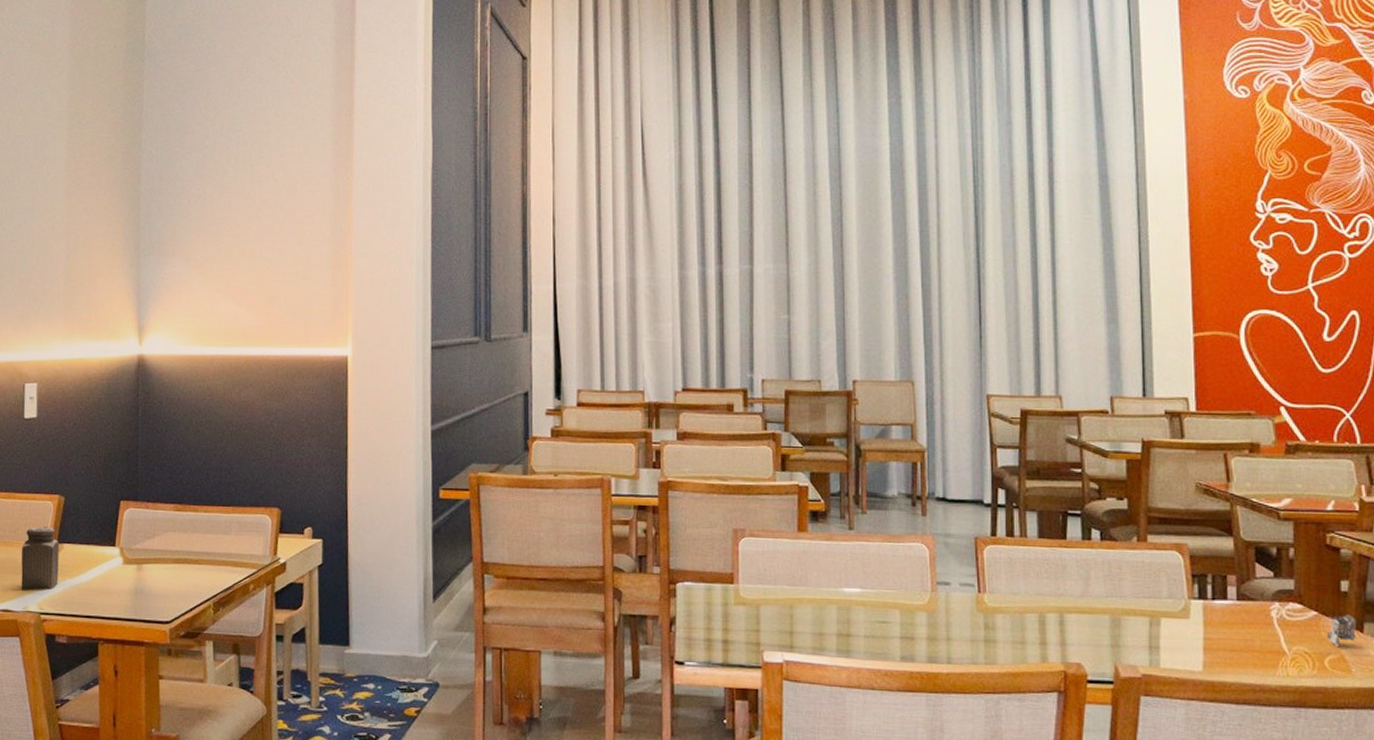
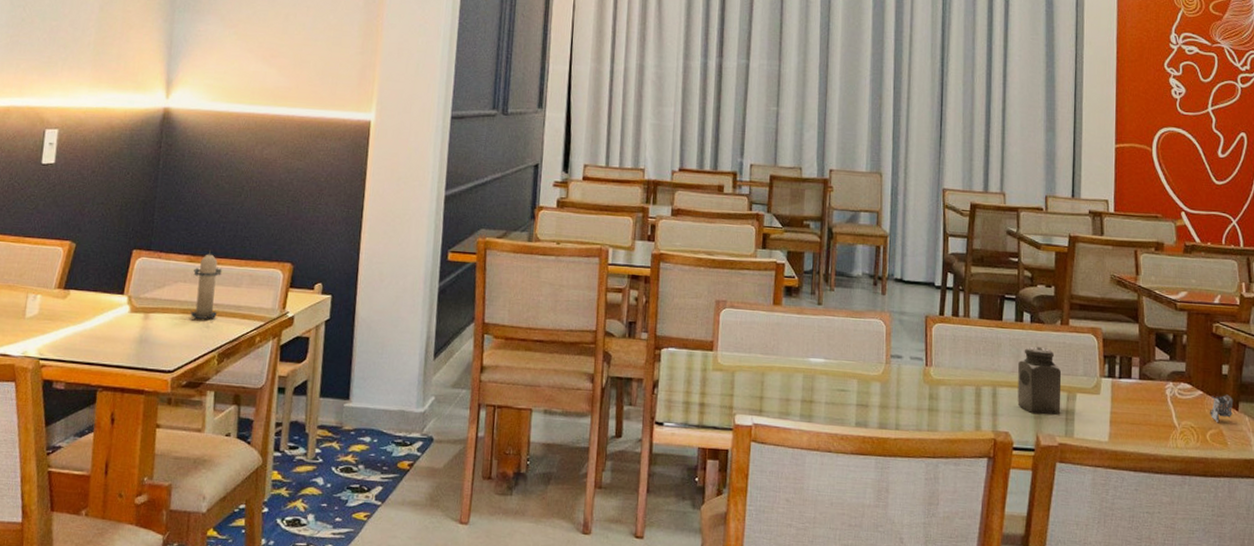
salt shaker: present [21,526,59,590] -> none [21,271,66,335]
candle: none [182,498,211,568] -> present [190,250,223,319]
salt shaker: none [1087,566,1143,643] -> present [1017,346,1062,415]

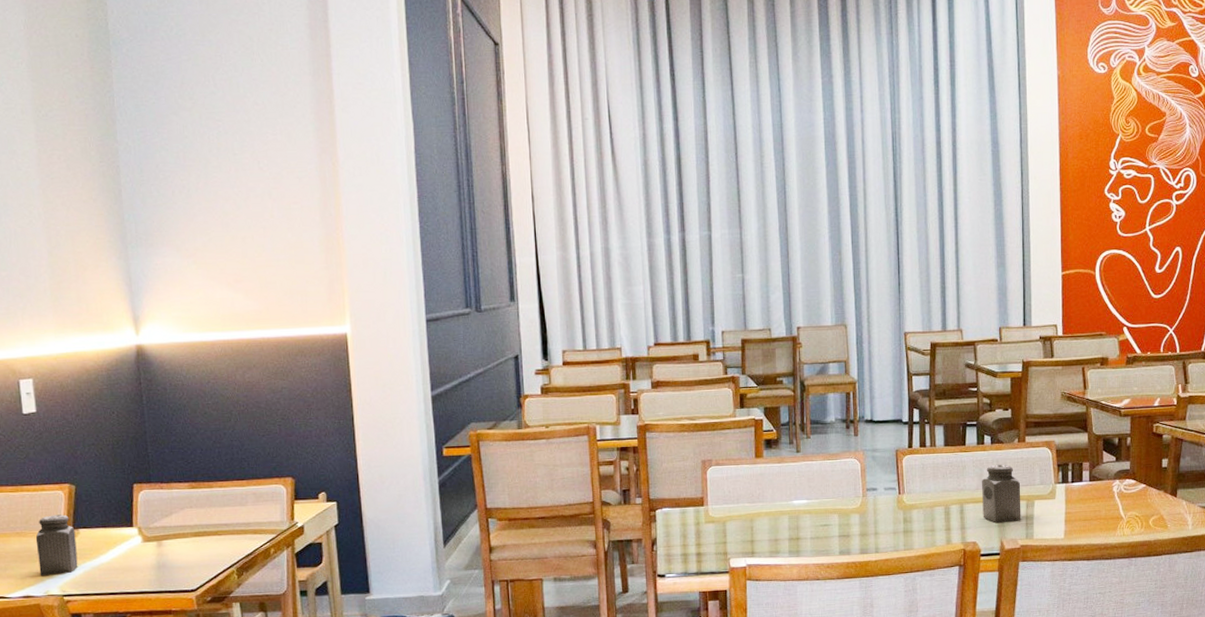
salt shaker: none [21,271,66,335] -> present [35,514,78,575]
candle: present [190,250,223,319] -> none [198,475,229,540]
napkin holder: present [1210,394,1234,422] -> none [1152,484,1173,509]

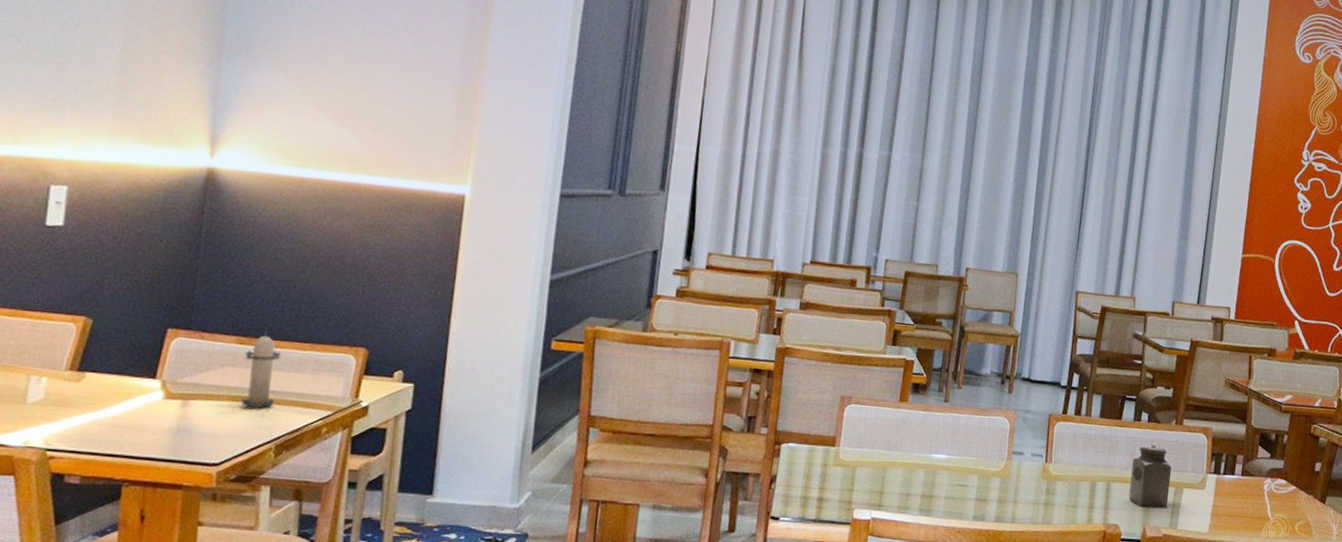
salt shaker: present [35,514,78,575] -> none [22,350,81,423]
candle: none [198,475,229,540] -> present [240,331,282,408]

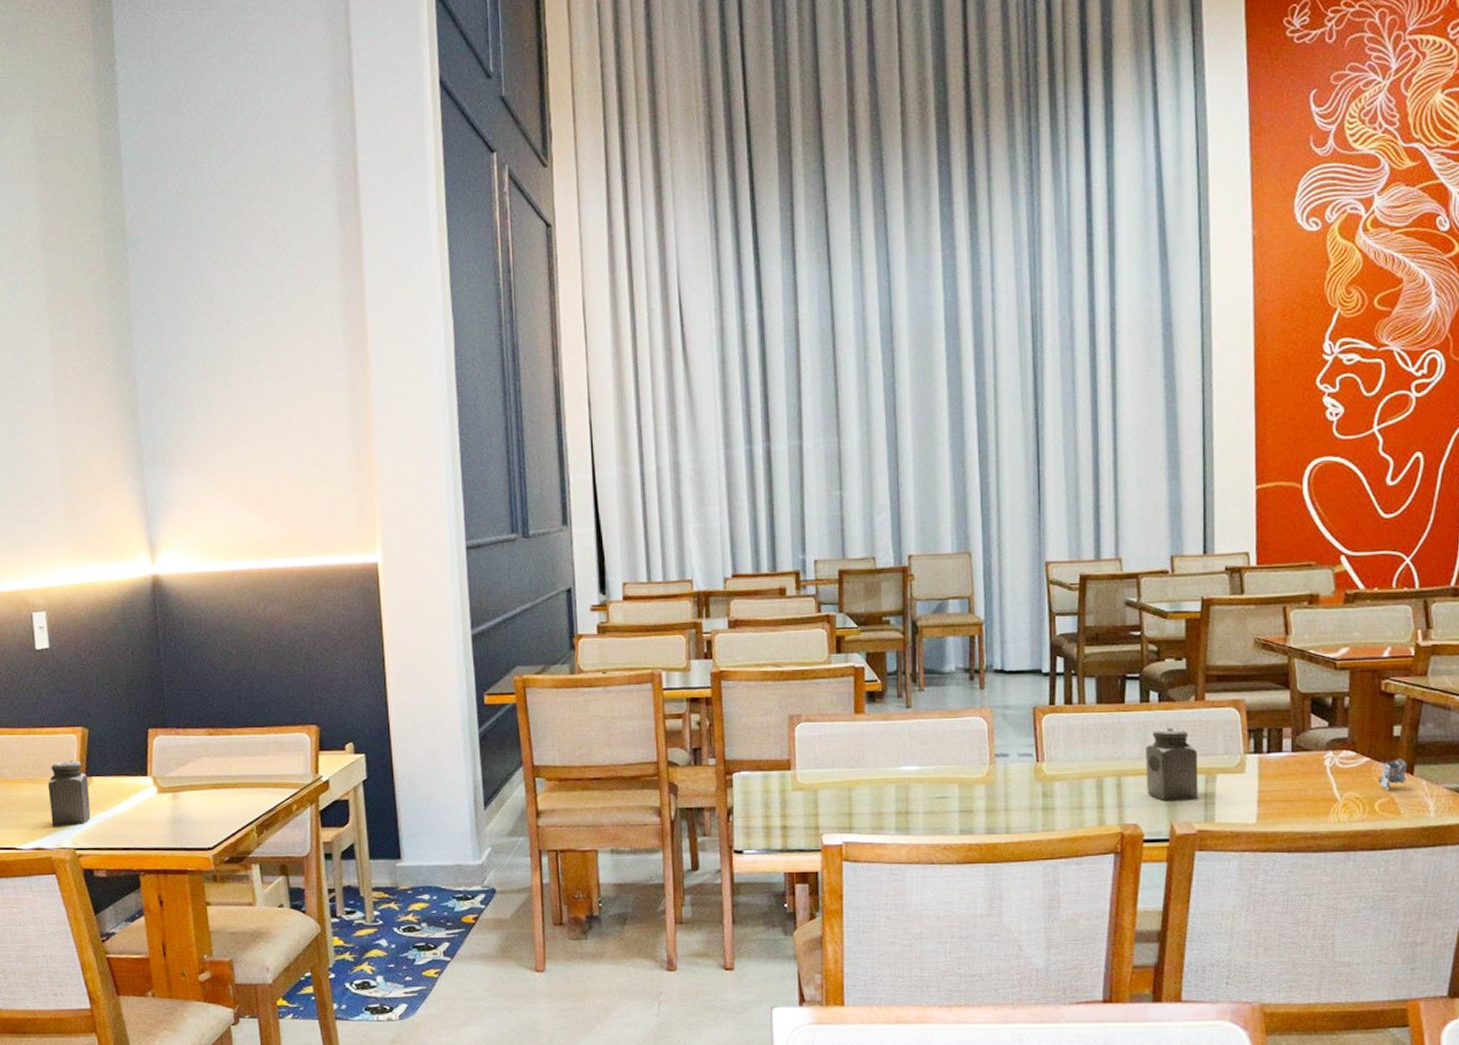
salt shaker: none [22,350,81,423] -> present [47,760,91,826]
candle: present [240,331,282,408] -> none [215,721,249,792]
napkin holder: none [1300,489,1322,514] -> present [1379,758,1408,790]

